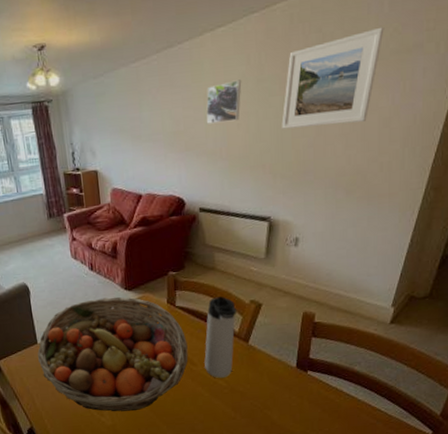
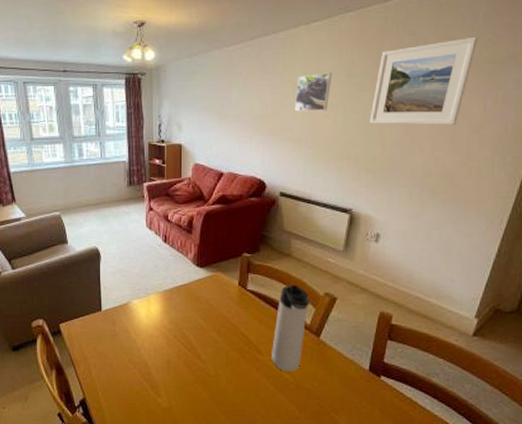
fruit basket: present [37,296,189,412] -> none [100,272,255,395]

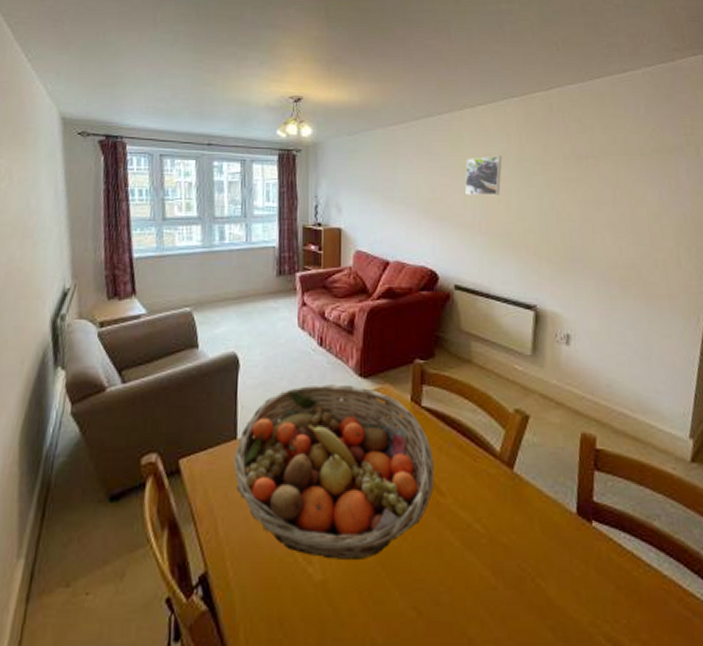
fruit basket: none [100,272,255,395] -> present [234,384,435,559]
thermos bottle: present [272,285,311,372] -> none [455,400,499,520]
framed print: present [369,36,478,125] -> none [545,126,643,213]

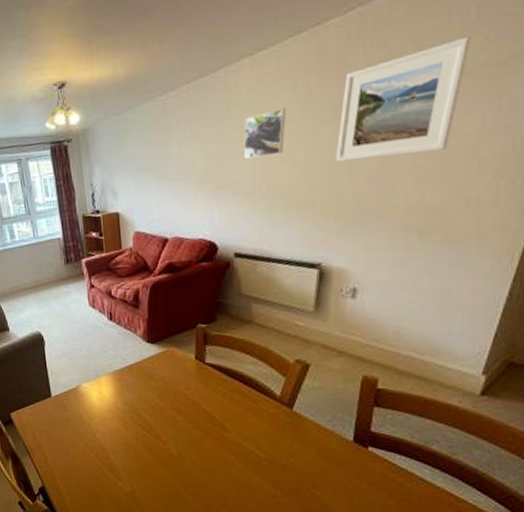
fruit basket: present [234,384,435,559] -> none [51,350,220,477]
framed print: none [545,126,643,213] -> present [336,36,471,162]

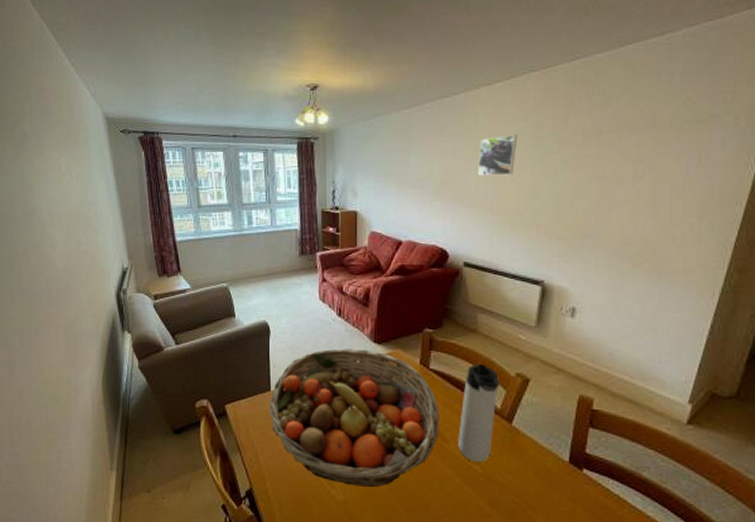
fruit basket: none [51,350,220,477] -> present [269,348,439,487]
thermos bottle: none [238,354,279,449] -> present [458,364,500,463]
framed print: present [336,36,471,162] -> none [560,95,676,190]

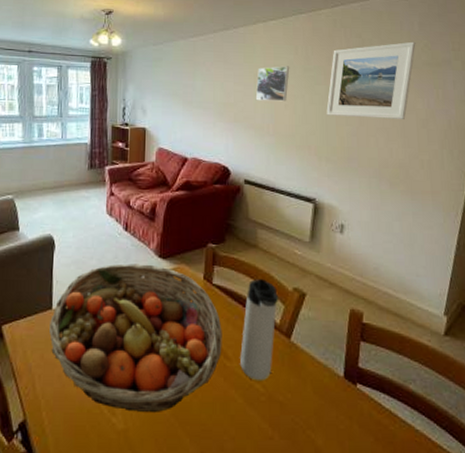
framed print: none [560,95,676,190] -> present [326,41,416,119]

